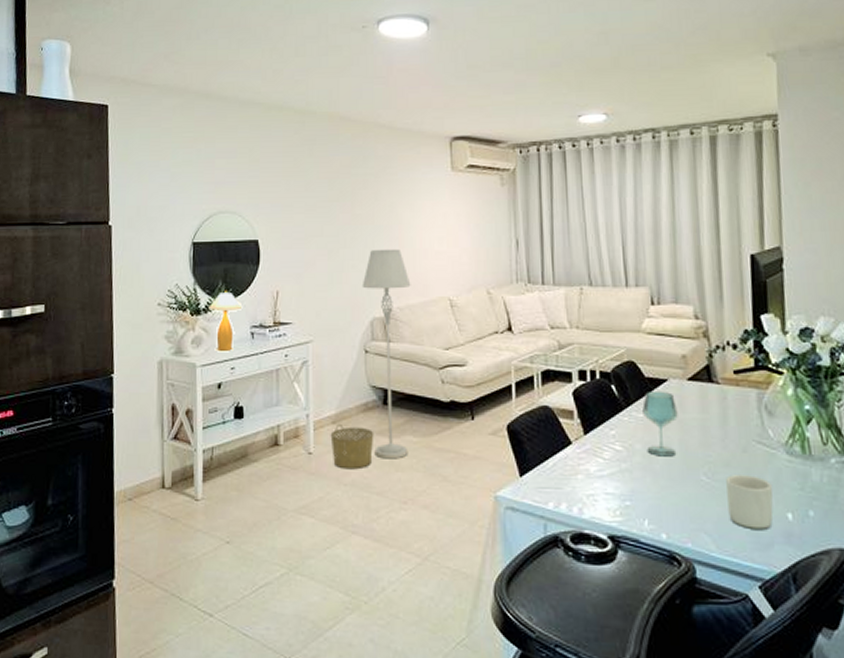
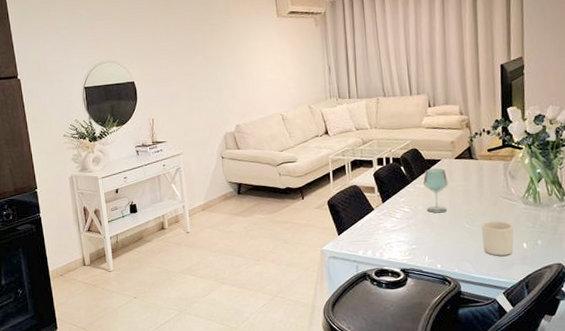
table lamp: present [208,290,243,351] -> none [102,121,128,166]
basket: present [330,423,374,470] -> none [201,210,233,241]
floor lamp: present [362,248,411,459] -> none [215,80,258,232]

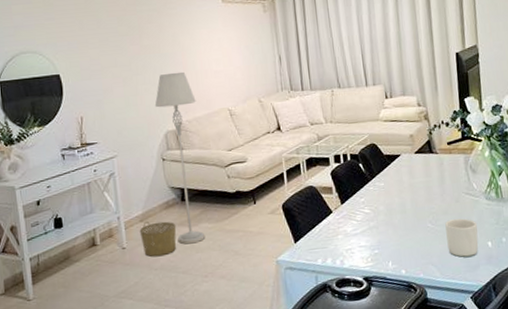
basket: none [201,210,233,241] -> present [139,221,177,257]
floor lamp: none [215,80,258,232] -> present [154,71,205,245]
wine glass: present [423,168,448,213] -> none [383,164,409,214]

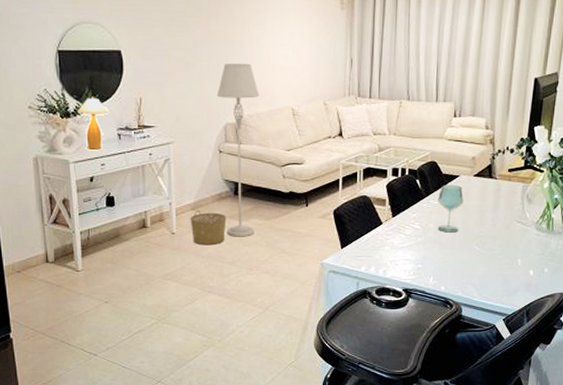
table lamp: none [20,120,52,174] -> present [77,95,109,150]
wine glass: none [383,164,409,214] -> present [438,184,464,233]
mug: present [445,218,479,257] -> none [490,245,523,281]

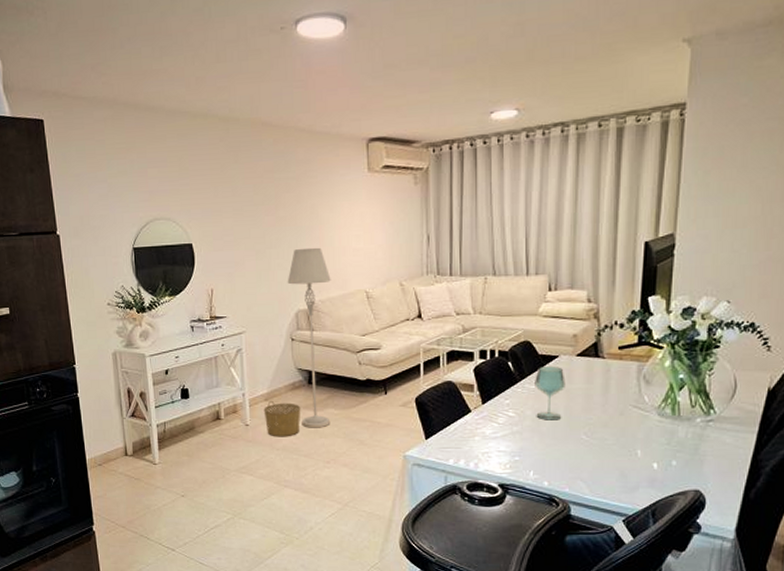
table lamp: present [77,95,109,150] -> none [152,289,182,343]

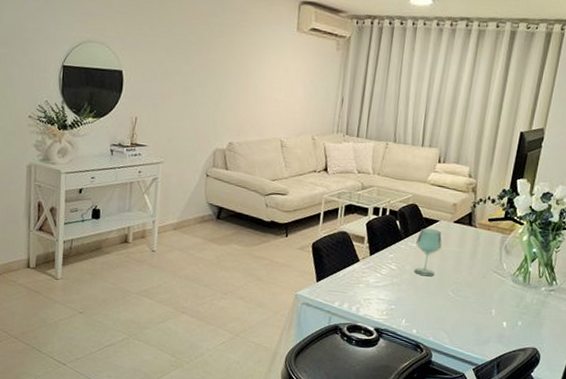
basket: present [263,400,301,437] -> none [171,230,207,267]
floor lamp: present [287,247,331,428] -> none [205,92,251,261]

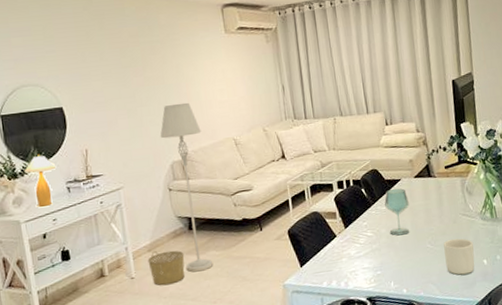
table lamp: none [74,111,105,163] -> present [24,153,57,207]
basket: none [171,230,207,267] -> present [147,250,185,286]
floor lamp: none [205,92,251,261] -> present [160,102,213,272]
mug: none [463,293,498,332] -> present [443,238,475,275]

